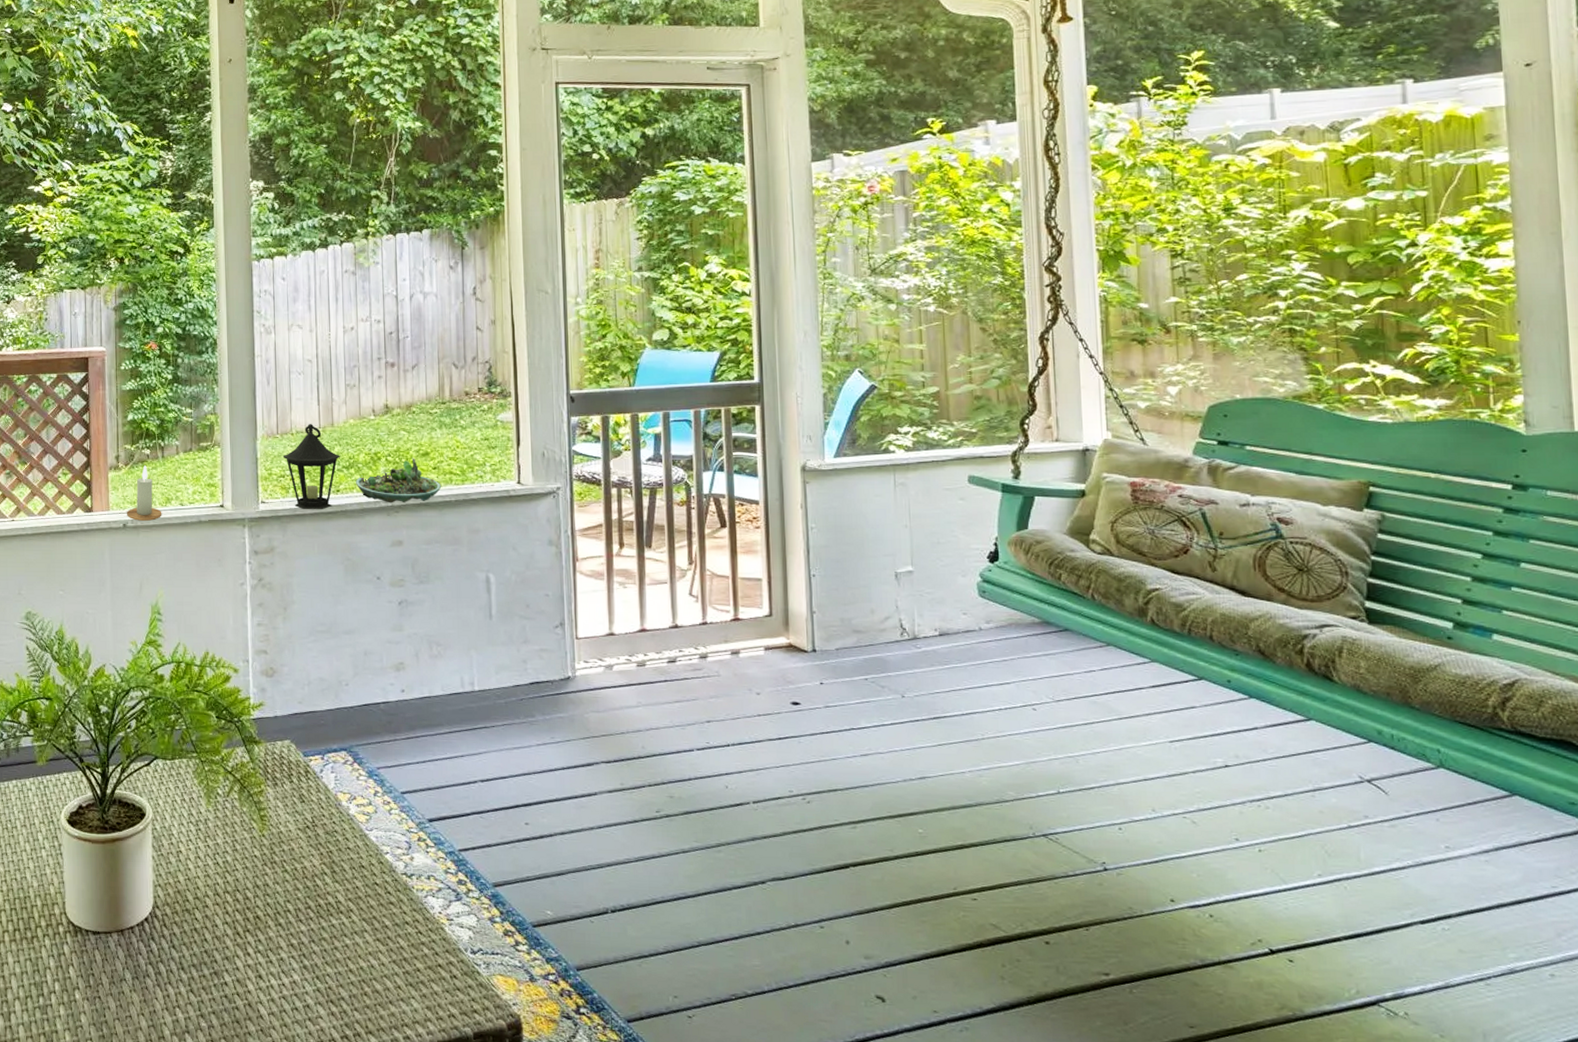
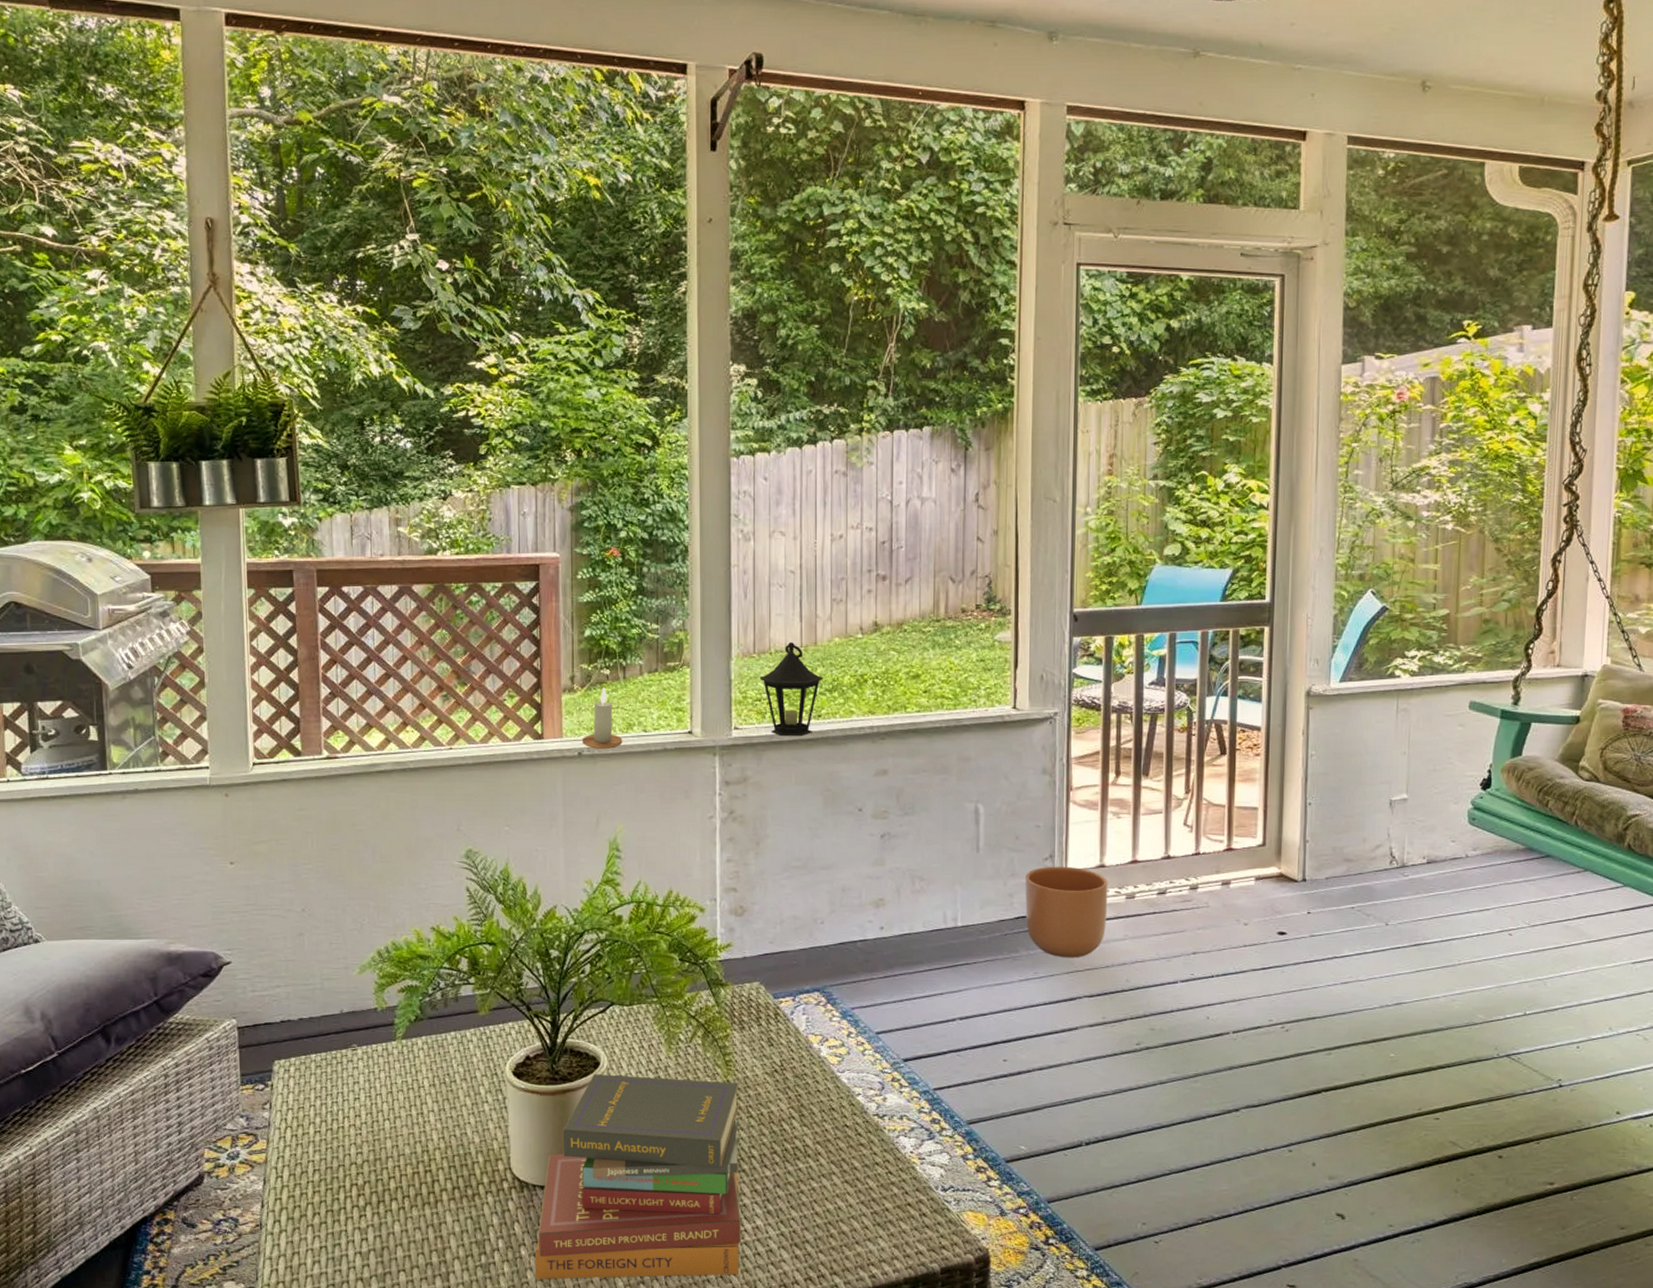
books: none [88,825,280,1029] -> present [535,1074,742,1279]
succulent planter: present [356,457,442,503] -> none [839,679,932,730]
planter: none [538,633,620,724] -> present [1025,866,1108,958]

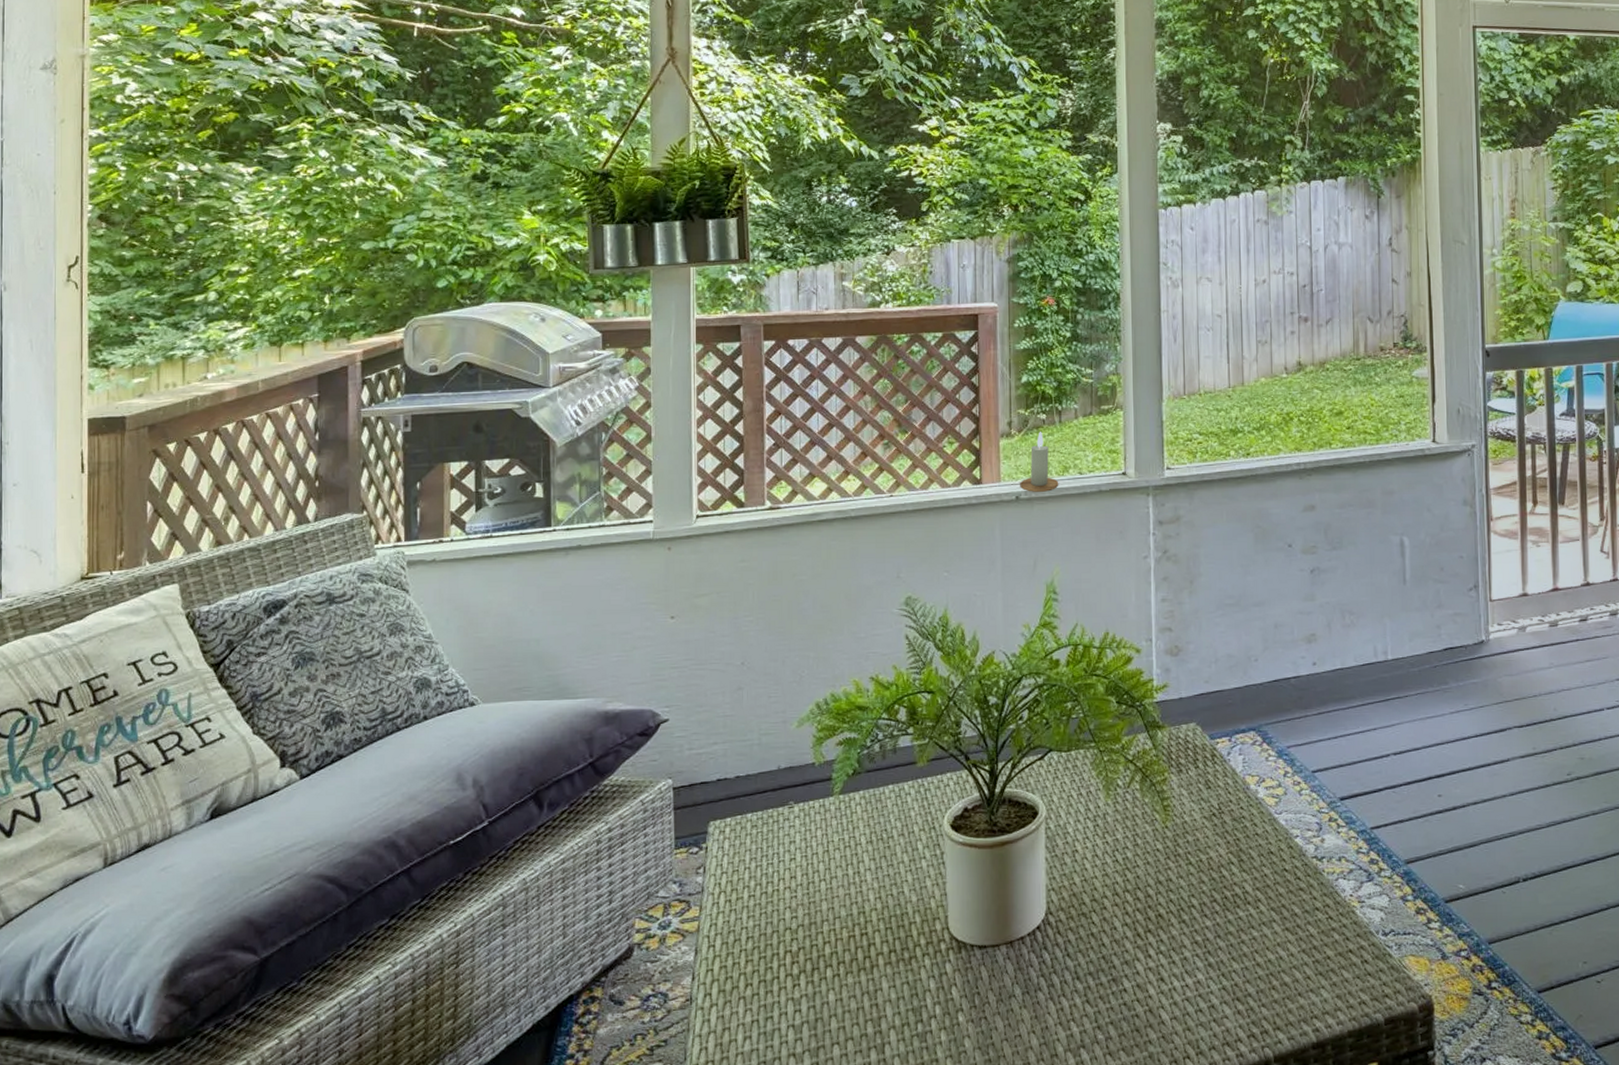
books: present [535,1074,742,1279] -> none [973,824,1183,1048]
lantern: present [759,642,824,737] -> none [1189,383,1252,476]
planter: present [1025,866,1108,958] -> none [1452,596,1532,689]

